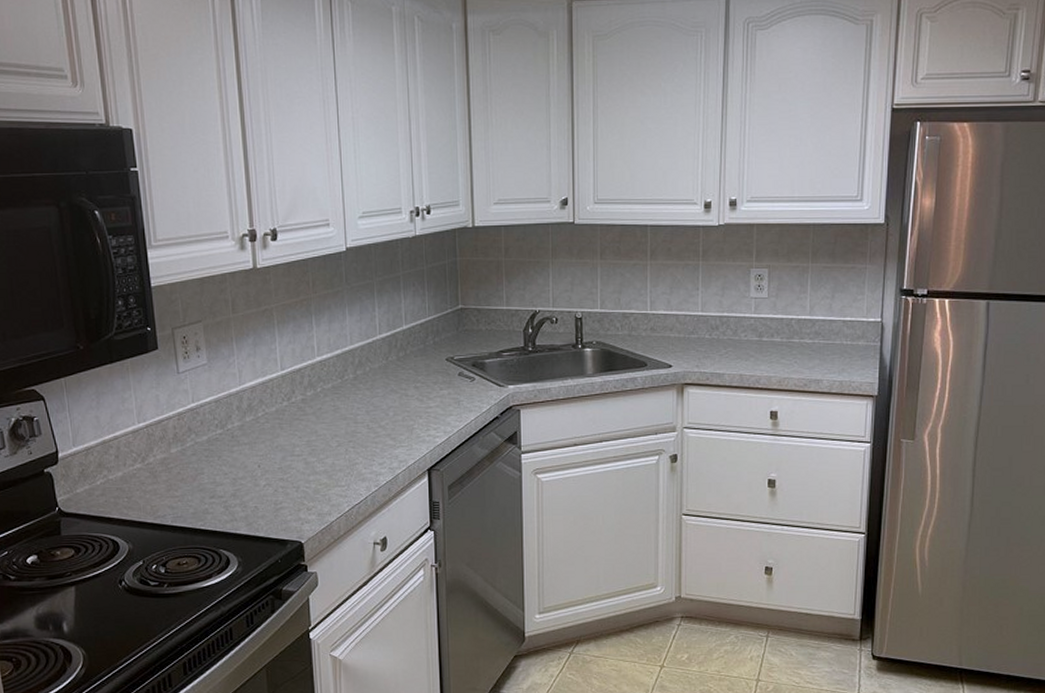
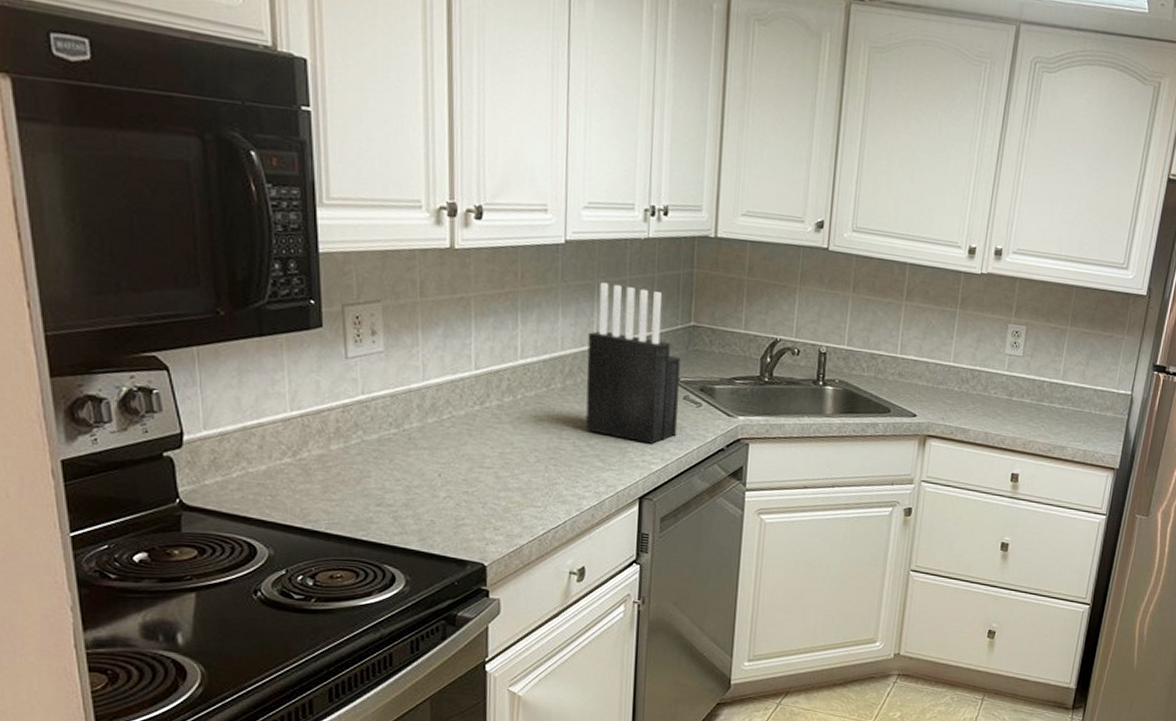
knife block: none [372,280,456,419] -> present [585,282,680,444]

